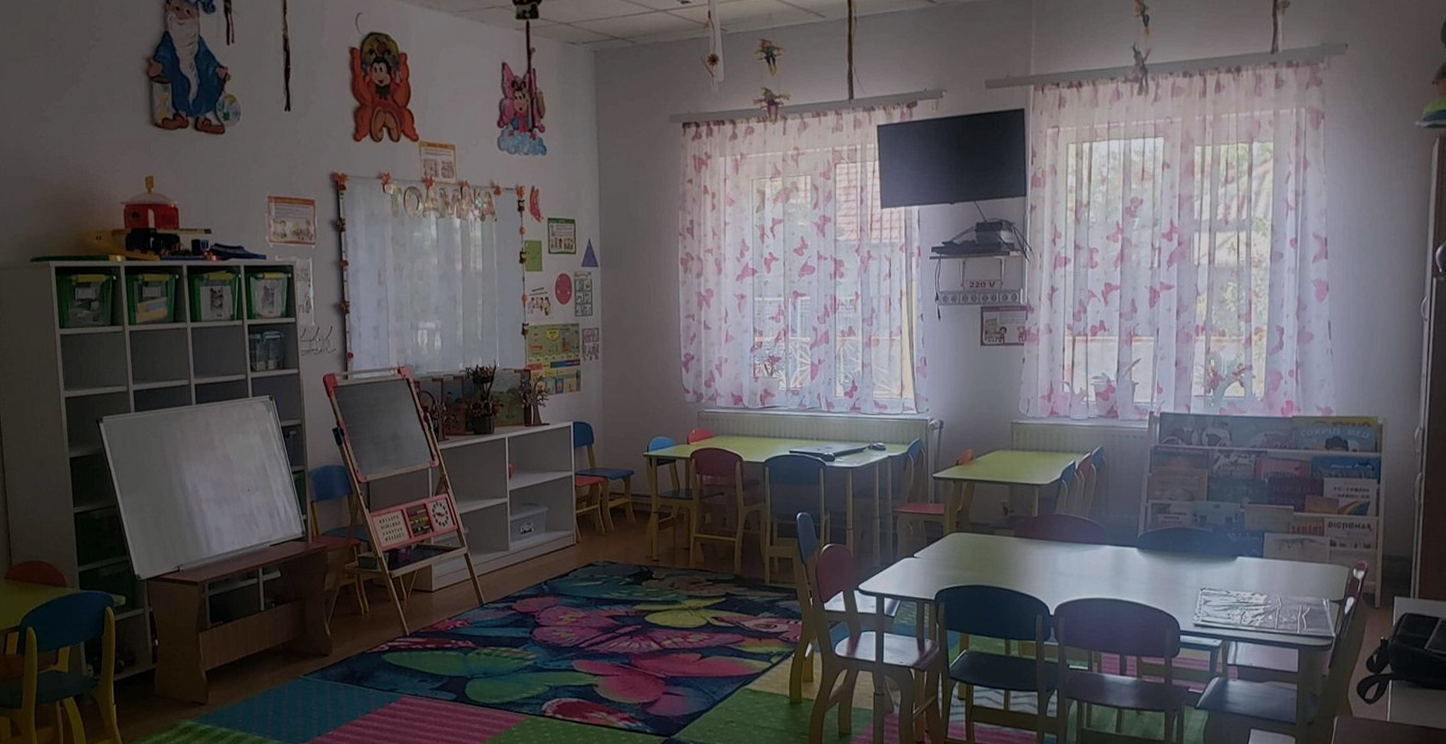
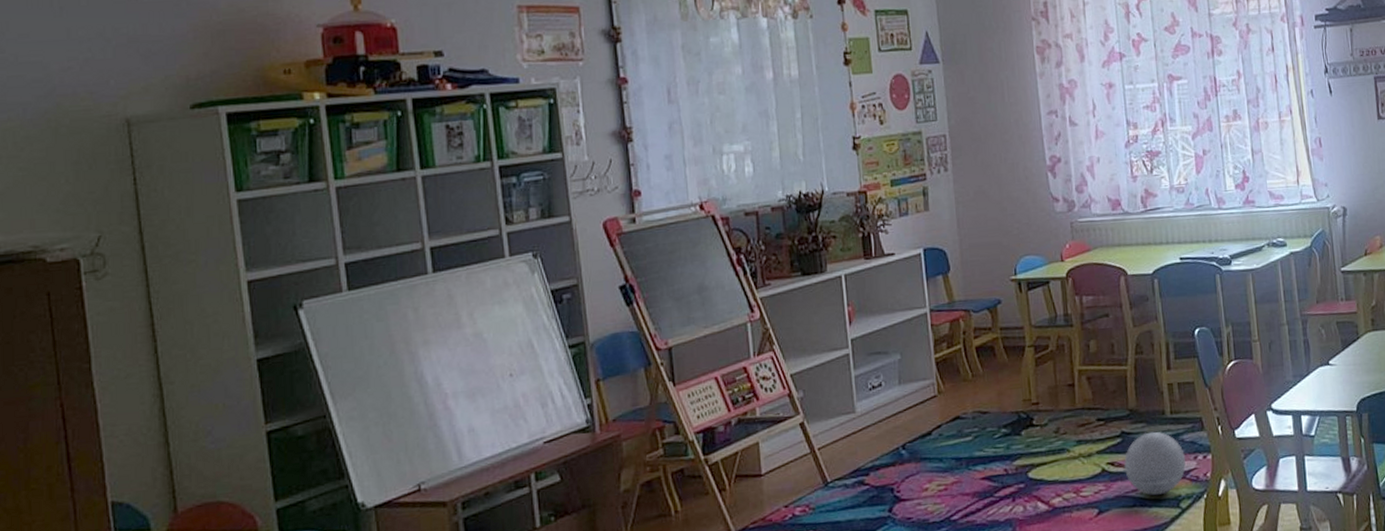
ball: none [725,596,779,650] -> present [1123,431,1186,496]

